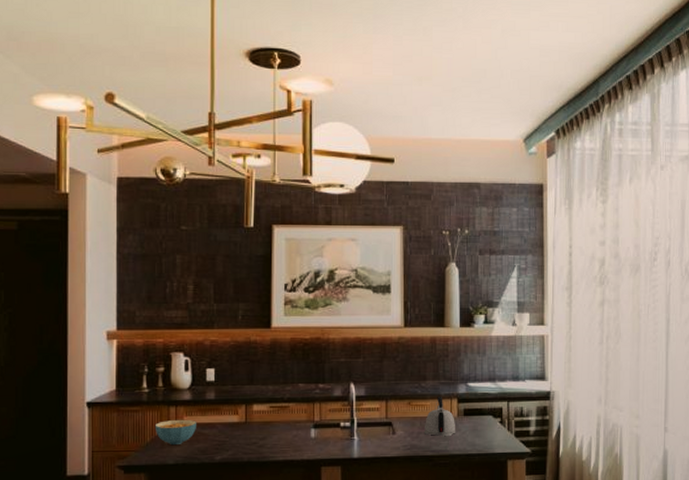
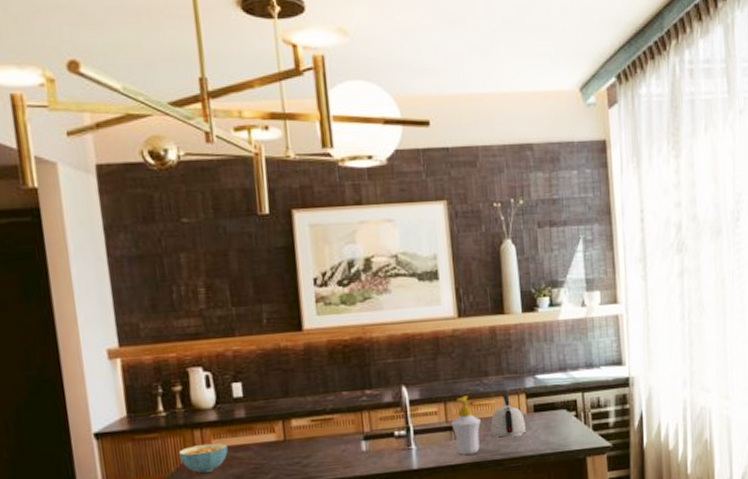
soap bottle: none [390,396,416,449] -> present [451,395,481,455]

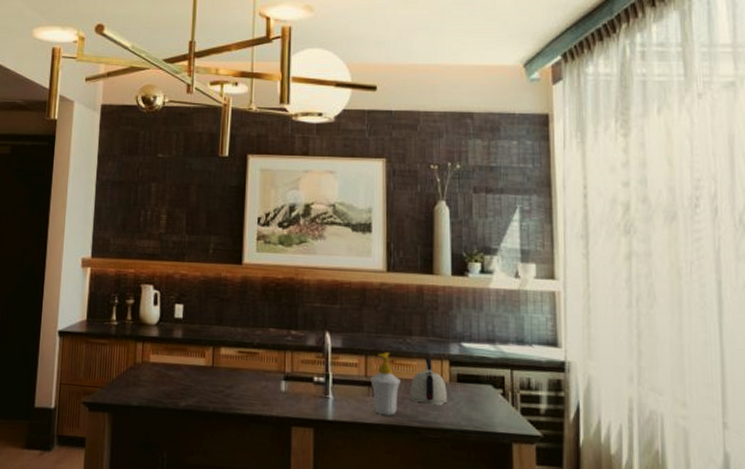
cereal bowl: present [179,443,228,473] -> none [122,357,162,385]

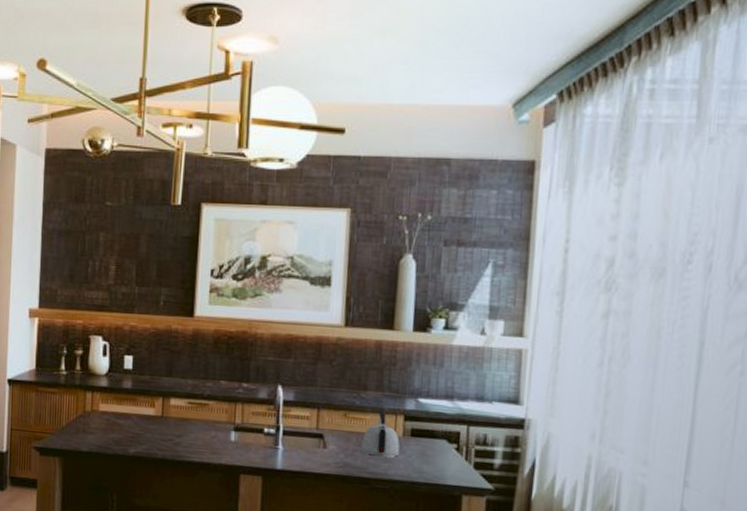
soap bottle: present [370,352,400,416] -> none [321,406,352,467]

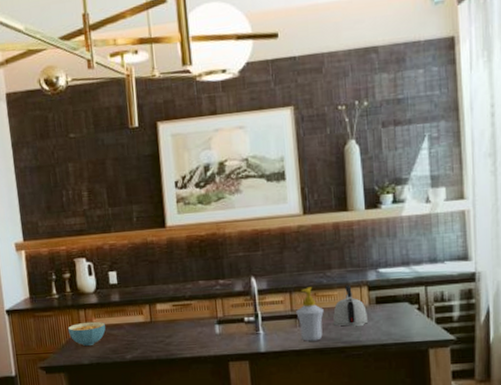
cereal bowl: none [71,405,112,432] -> present [68,321,106,346]
soap bottle: none [321,406,352,467] -> present [296,287,324,341]

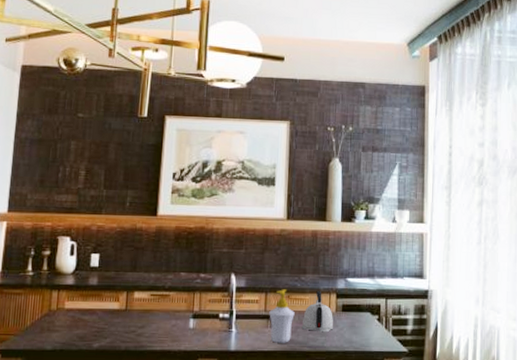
cereal bowl: present [68,321,106,346] -> none [36,304,77,330]

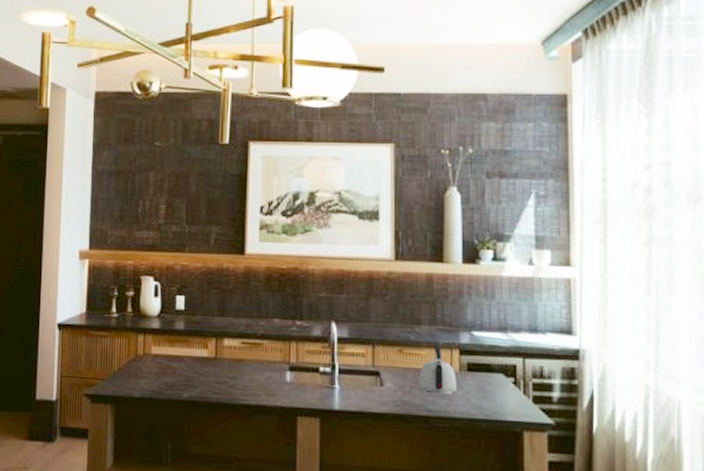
soap bottle: present [269,289,295,343] -> none [378,342,409,405]

